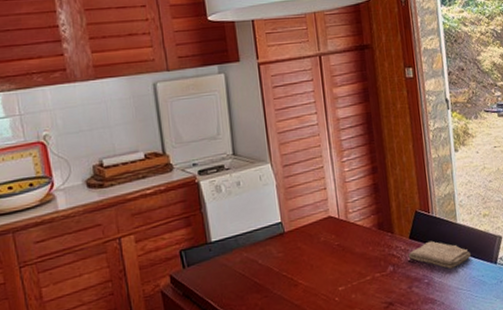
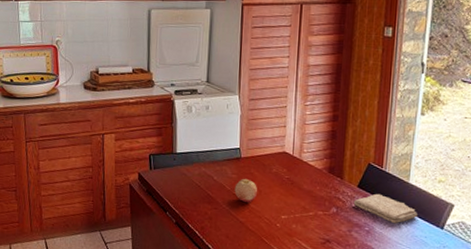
fruit: none [283,254,309,283] -> present [234,178,257,203]

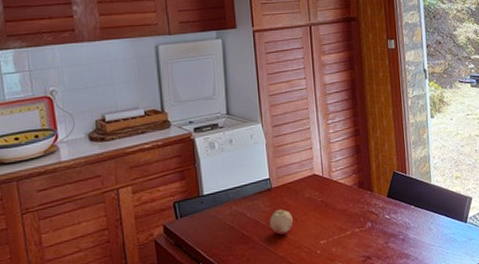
washcloth: present [353,193,417,224] -> none [385,199,443,227]

